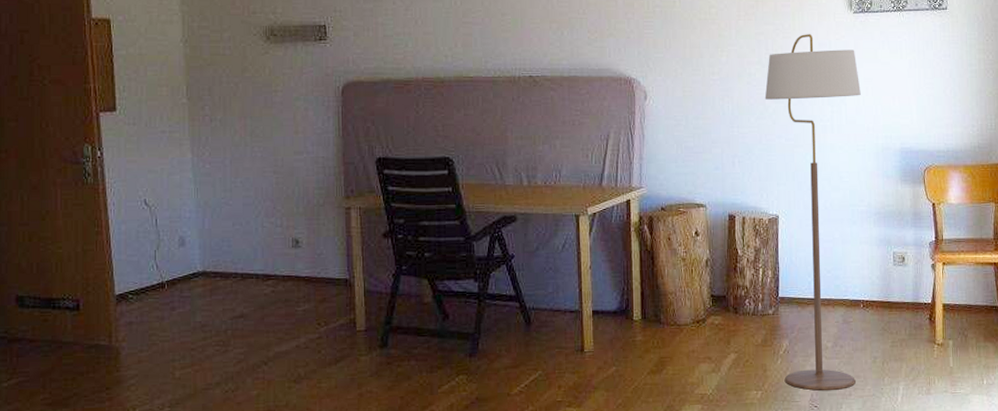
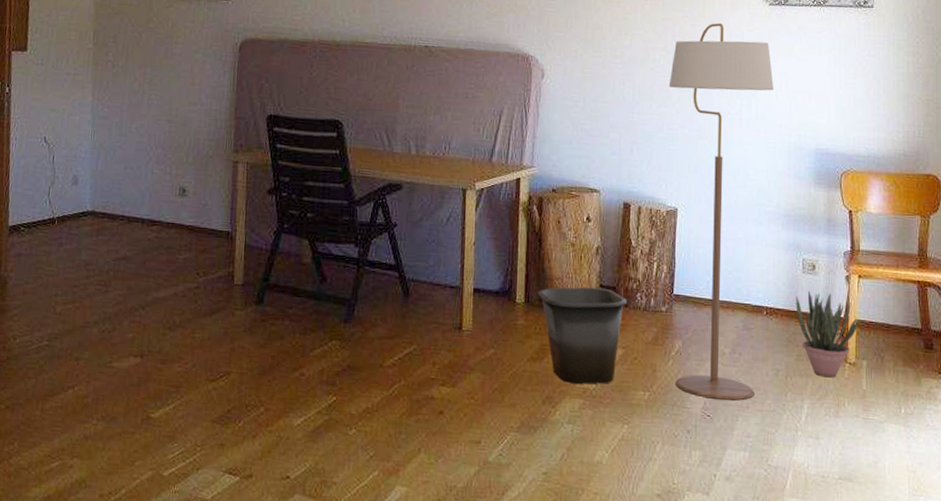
waste bin: none [654,298,736,391] -> present [538,287,627,384]
potted plant: none [889,281,945,360] -> present [796,290,860,378]

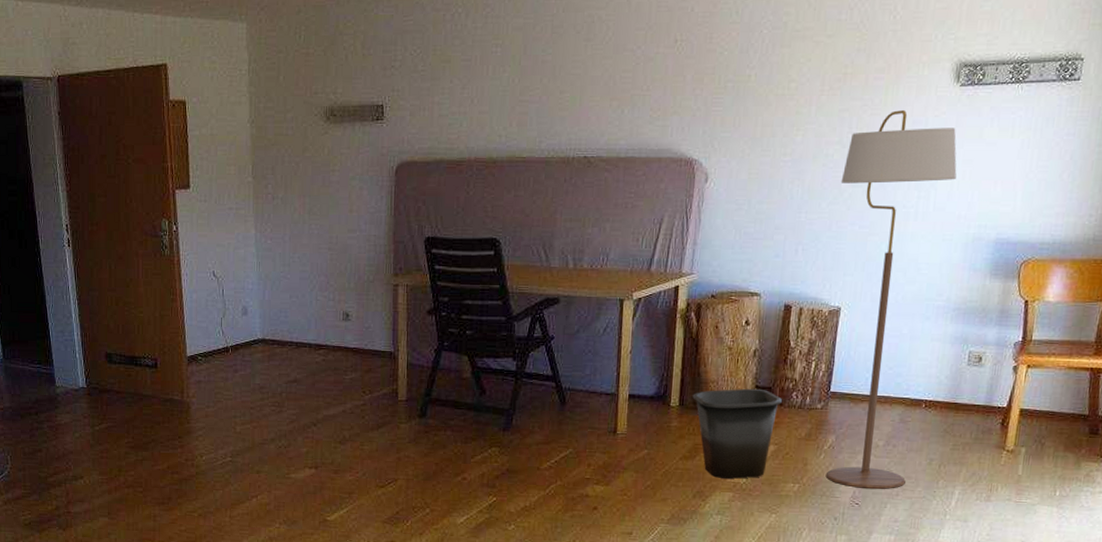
potted plant: present [796,290,860,378] -> none [956,382,1023,465]

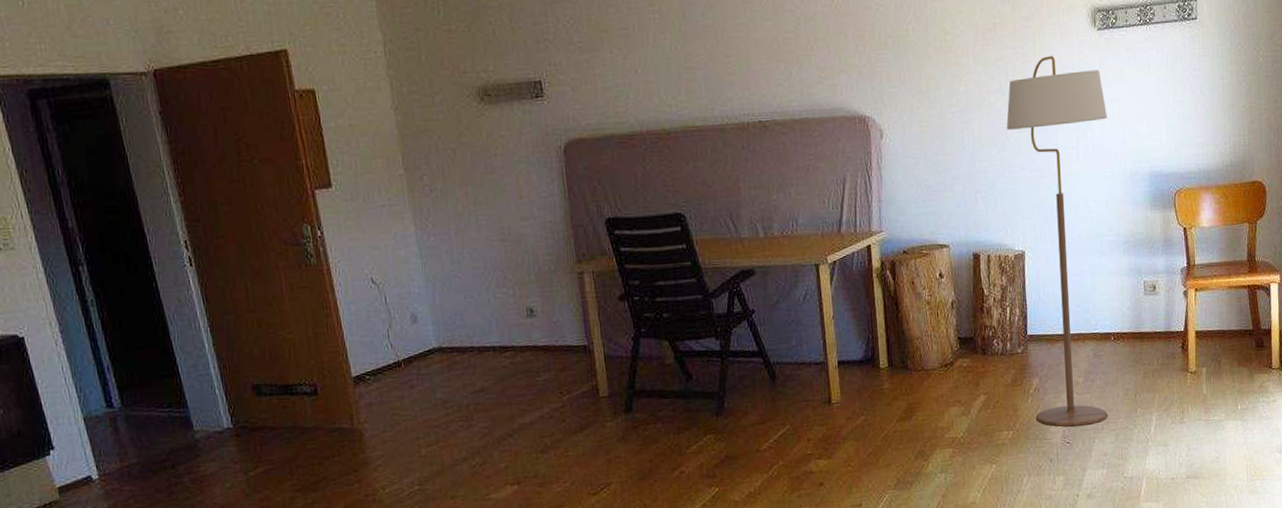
waste bin: present [692,388,782,479] -> none [900,340,985,436]

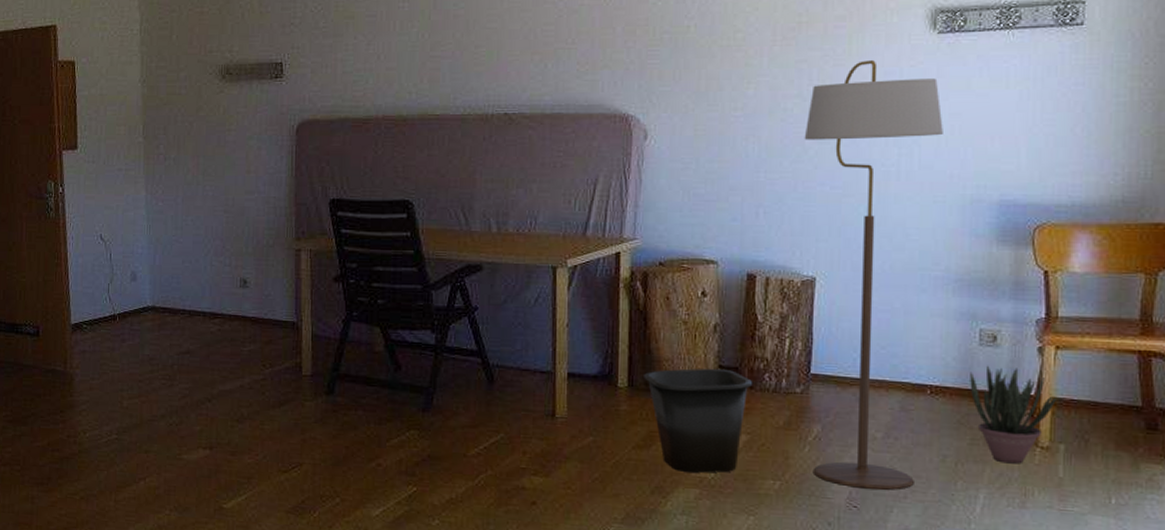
waste bin: none [900,340,985,436] -> present [644,368,752,473]
potted plant: none [1140,310,1198,389] -> present [970,365,1056,464]

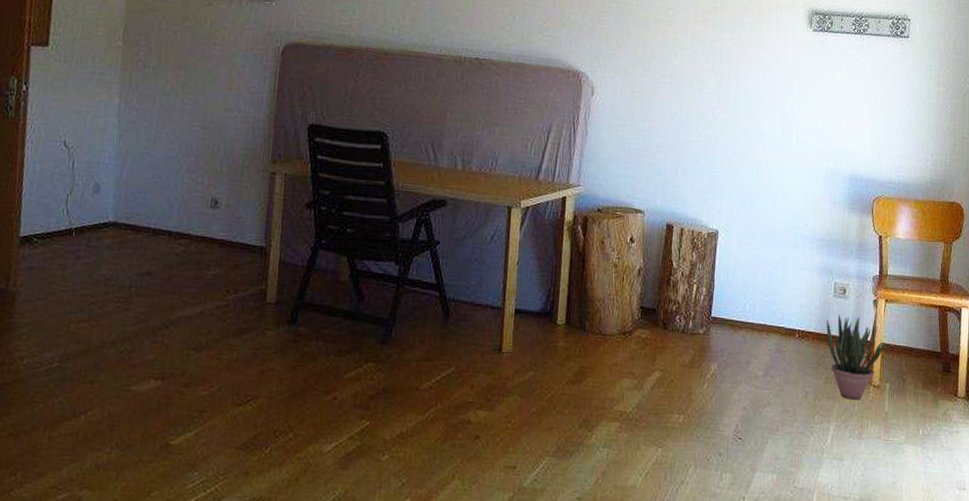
waste bin: present [644,368,752,473] -> none [579,308,666,407]
floor lamp: present [804,60,943,490] -> none [709,46,814,423]

